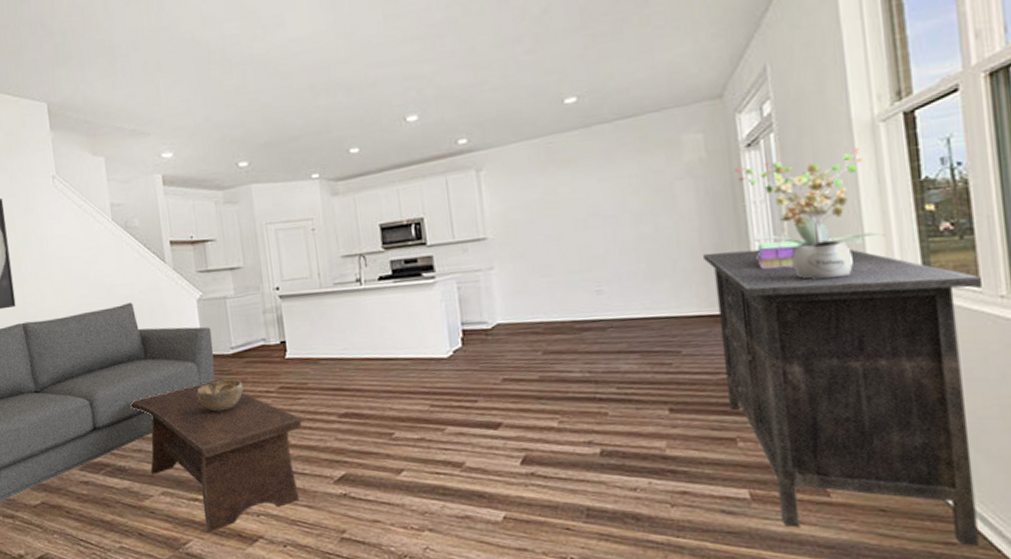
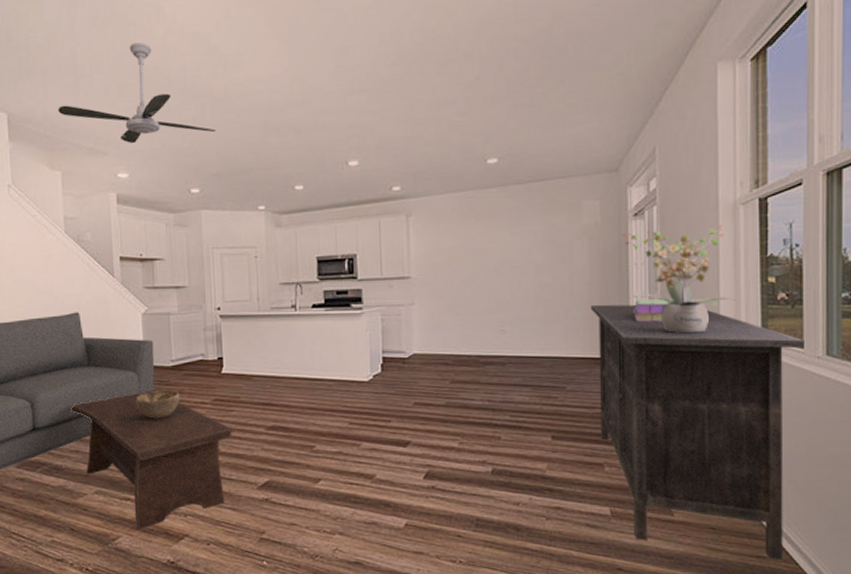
ceiling fan: none [97,14,261,121] -> present [58,42,216,143]

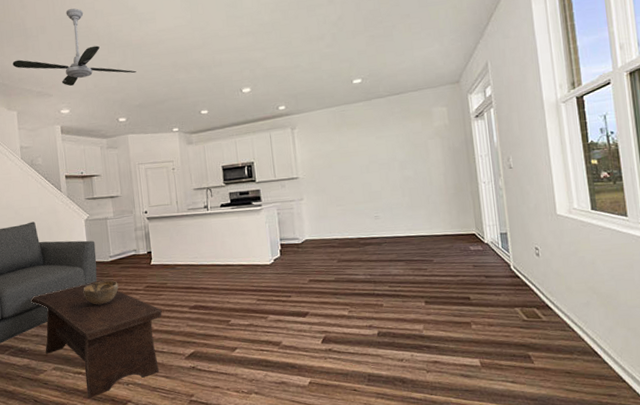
sideboard: present [591,304,804,561] -> none [447,189,631,398]
potted plant: present [623,224,735,334] -> none [468,119,566,210]
stack of books: present [633,298,674,322] -> none [483,182,516,203]

